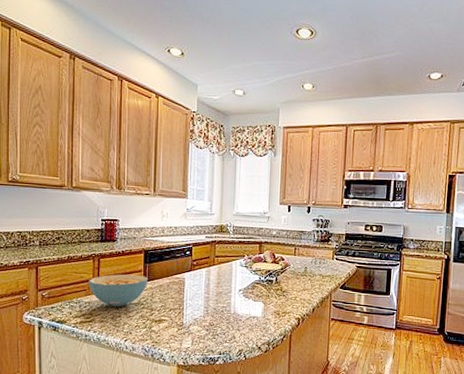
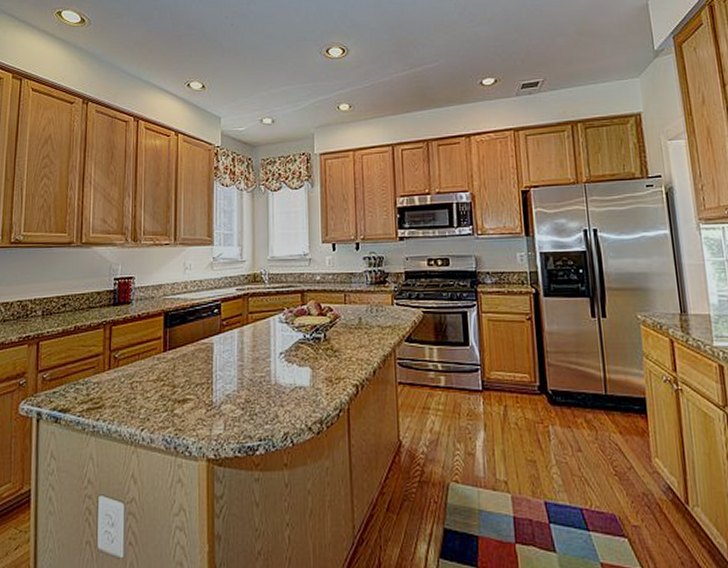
cereal bowl: present [89,274,149,307] -> none [98,343,170,385]

